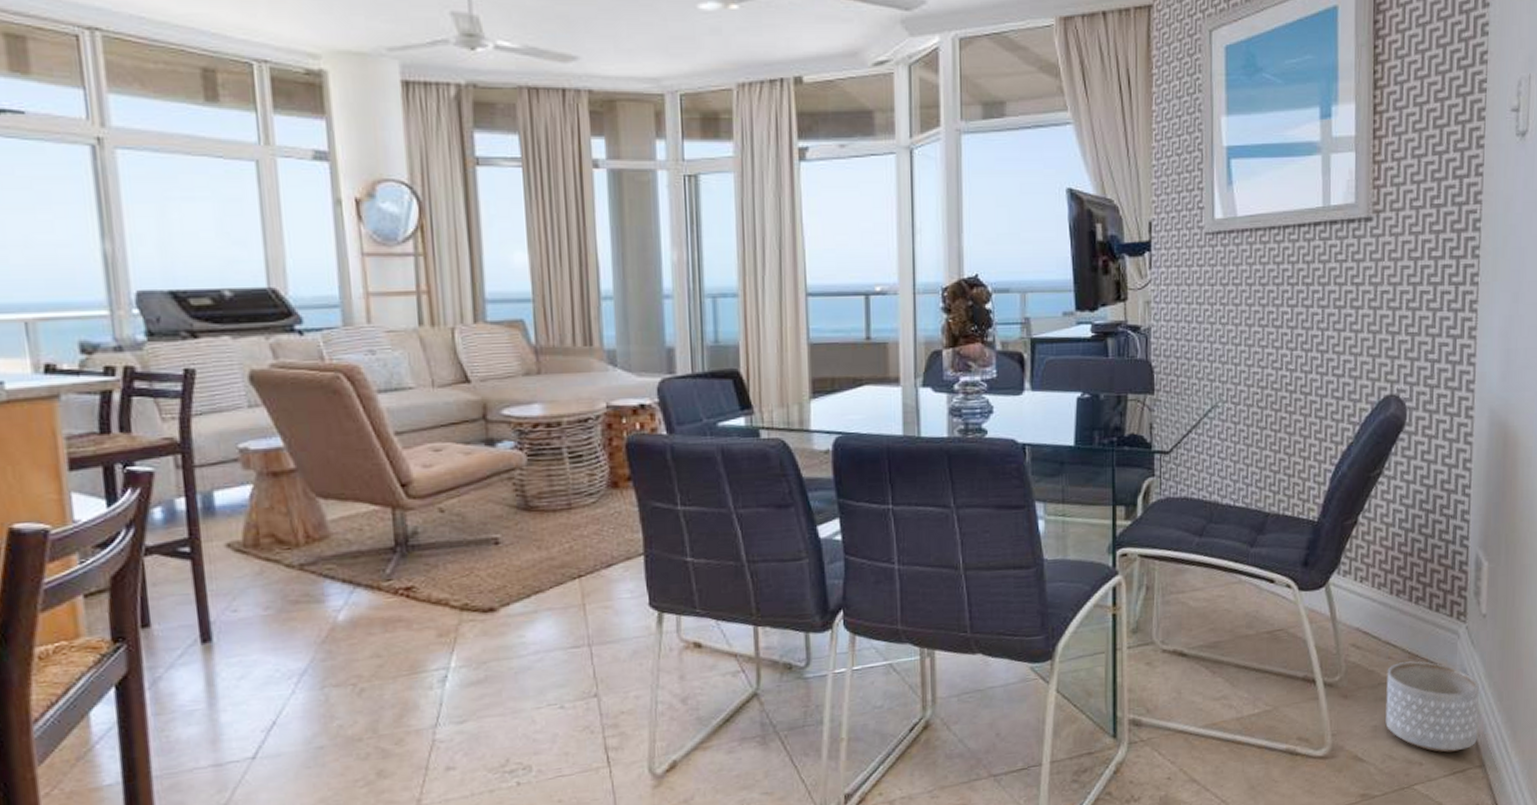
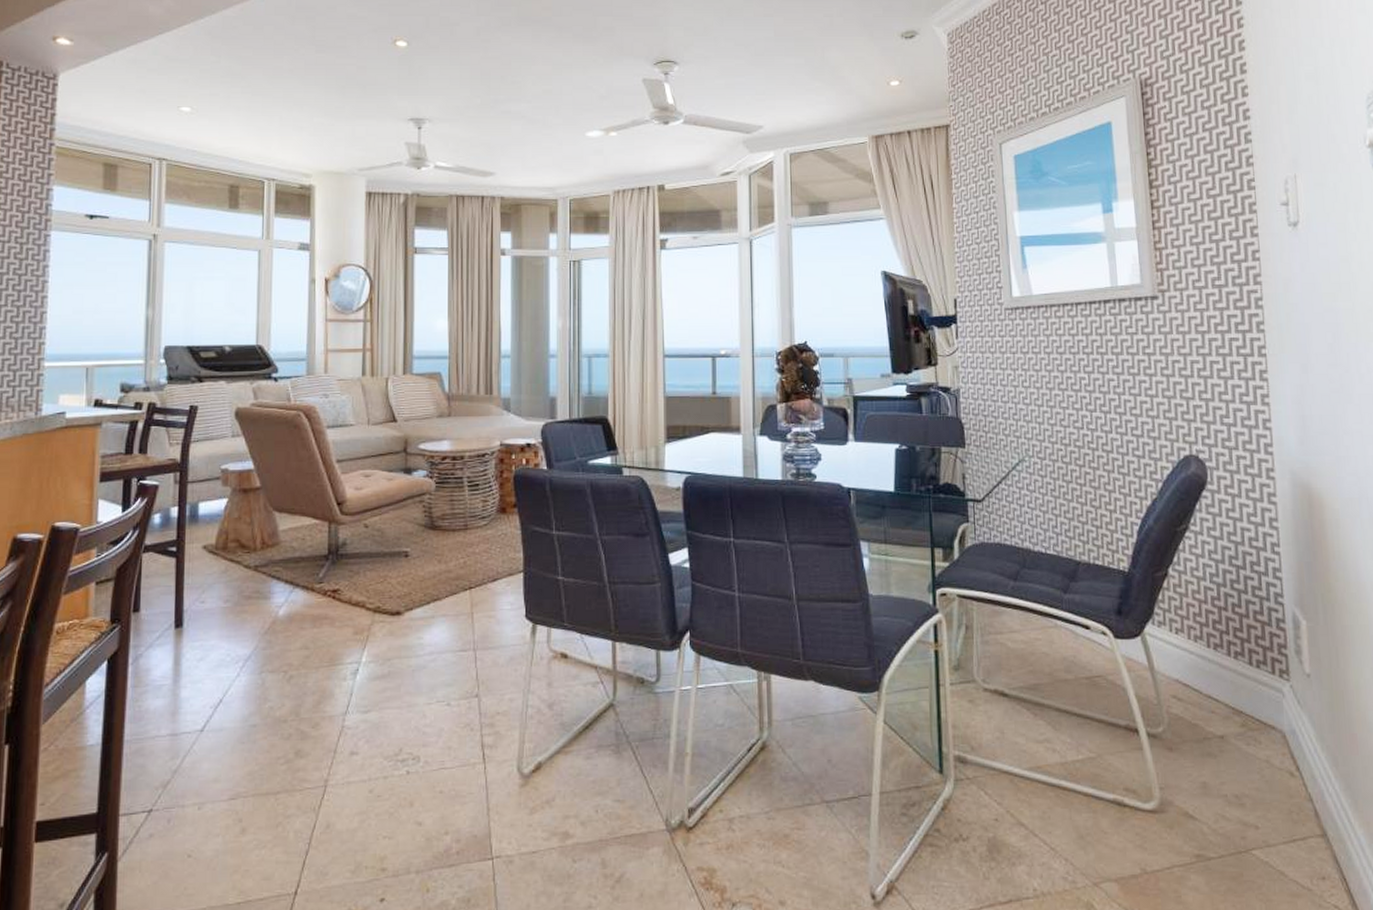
planter: present [1385,661,1479,753] -> none [1211,717,1315,817]

